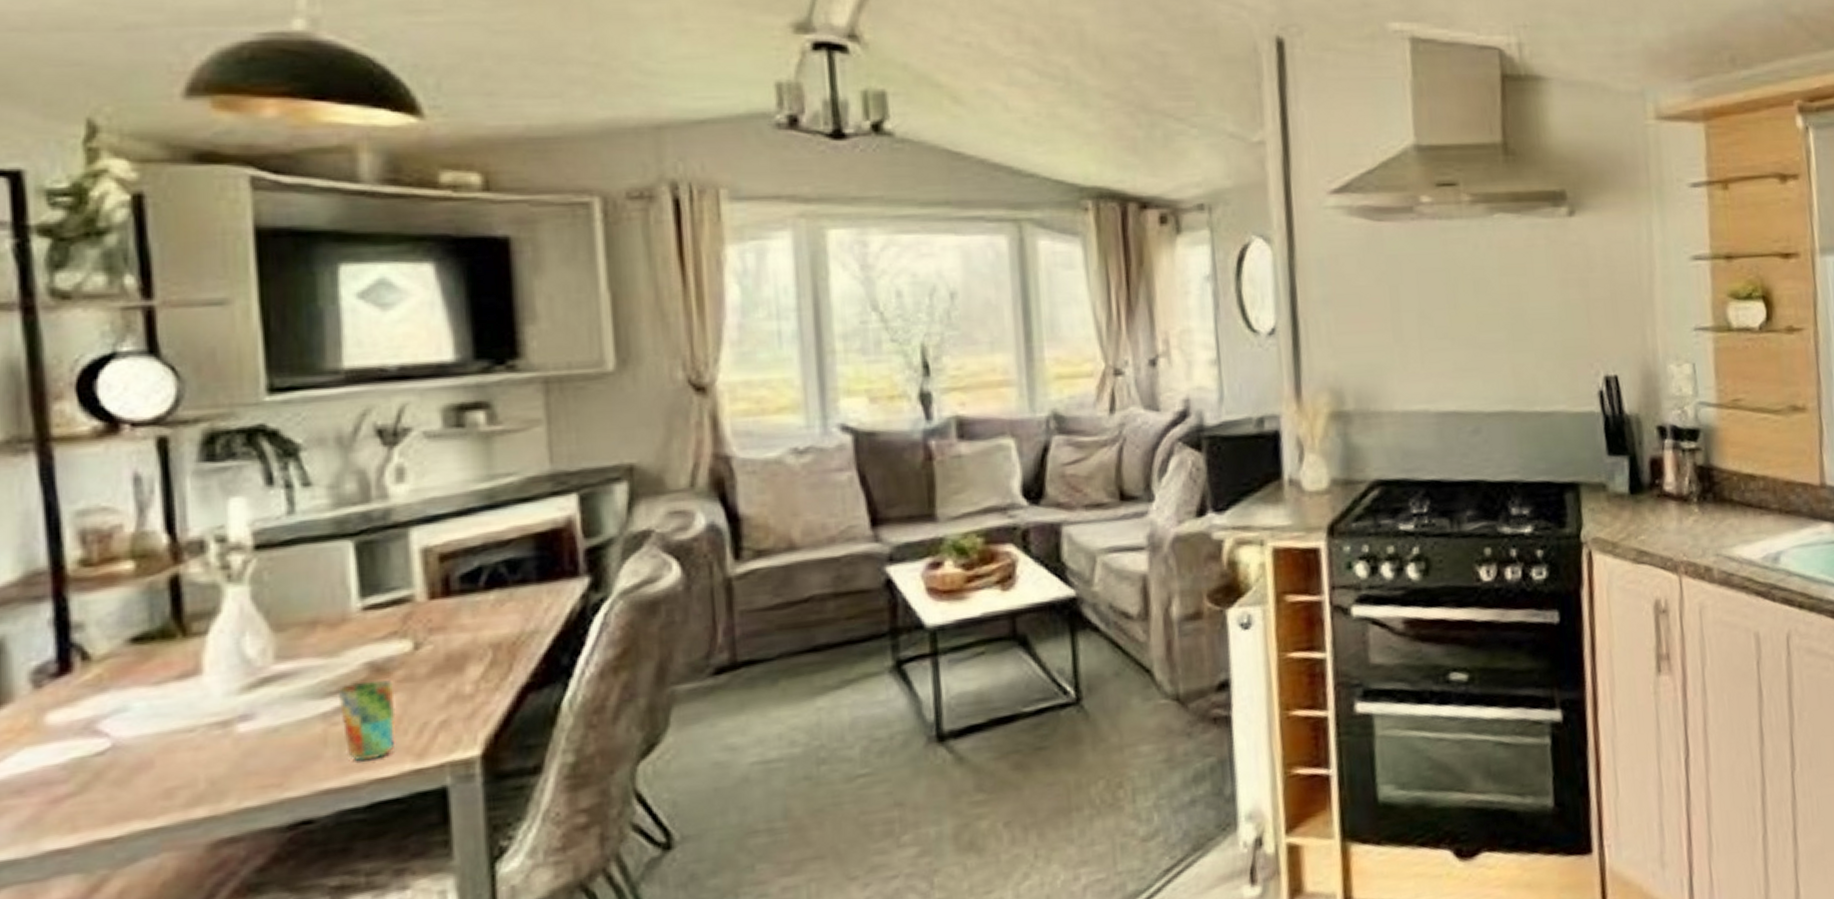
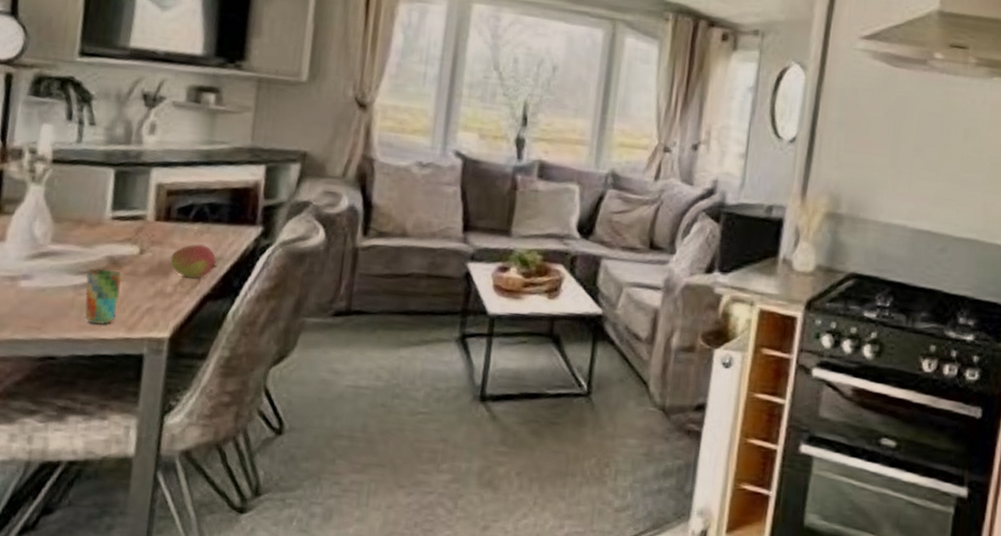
fruit: none [462,617,533,668] -> present [170,243,217,279]

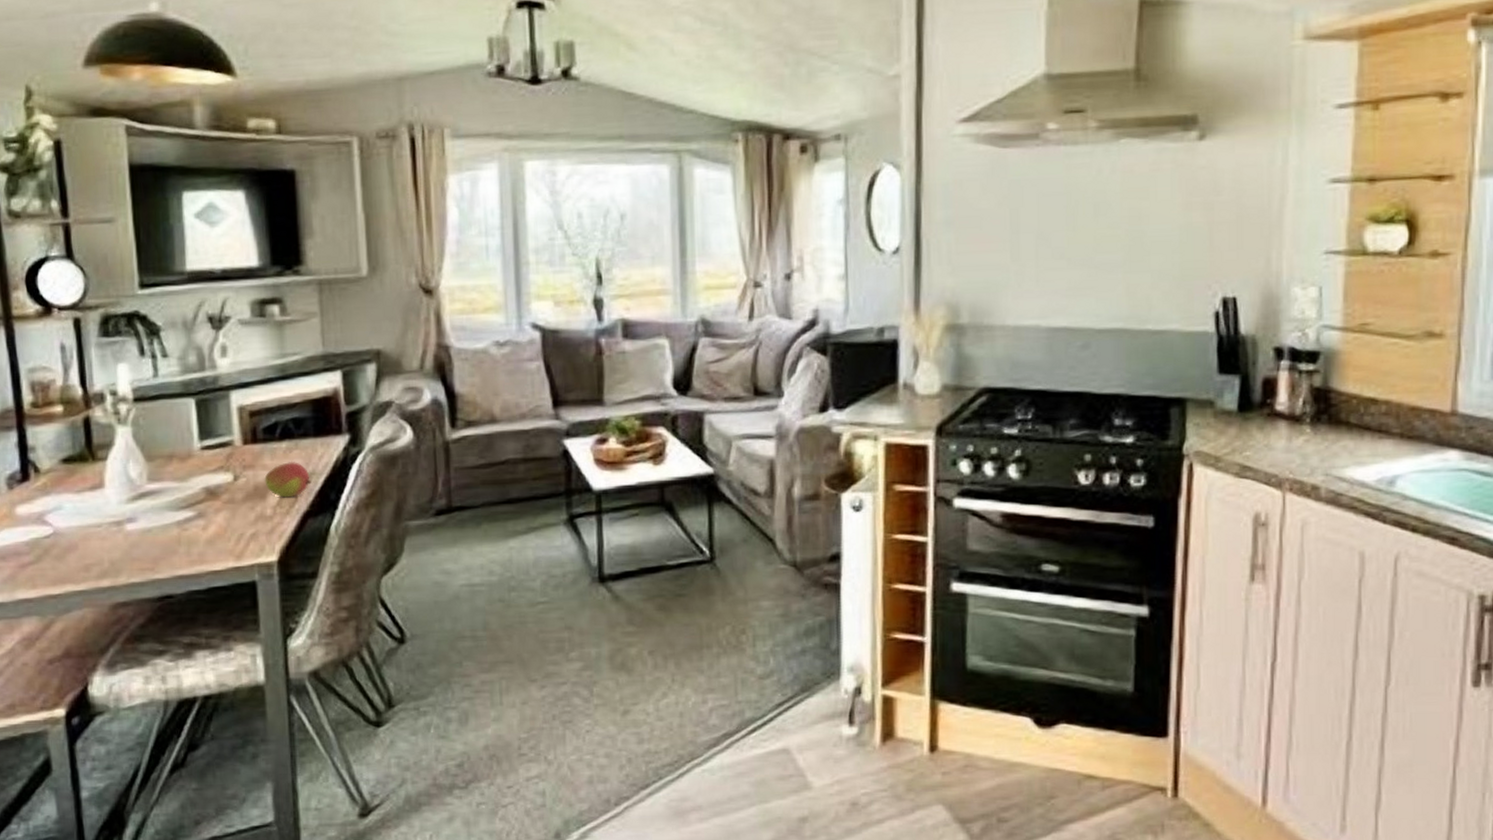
cup: present [84,268,122,324] -> none [187,500,223,557]

